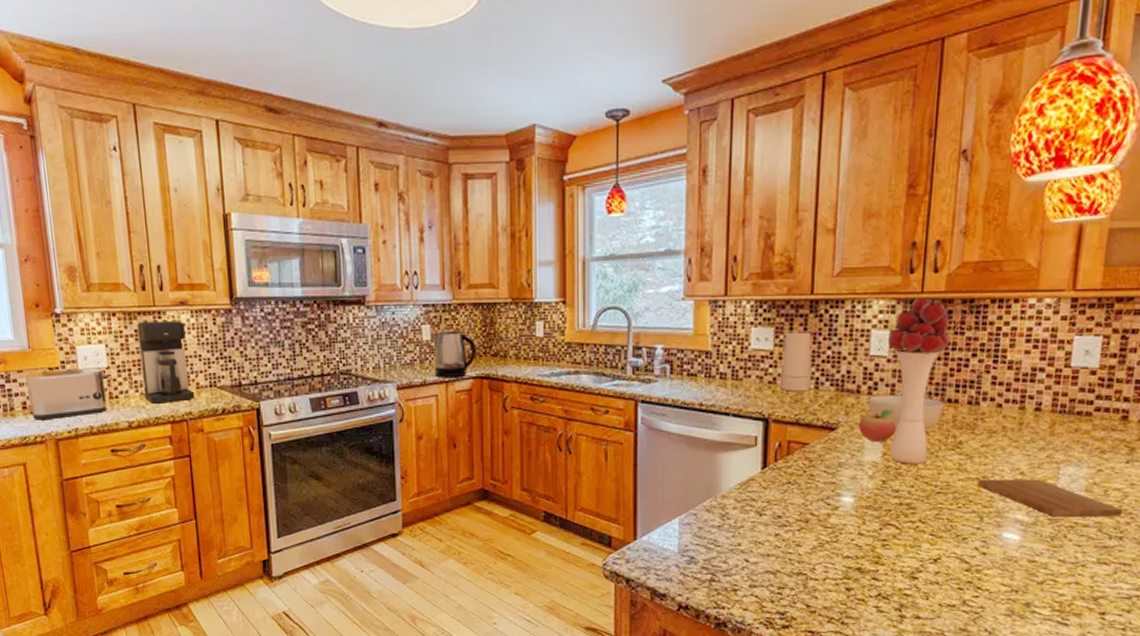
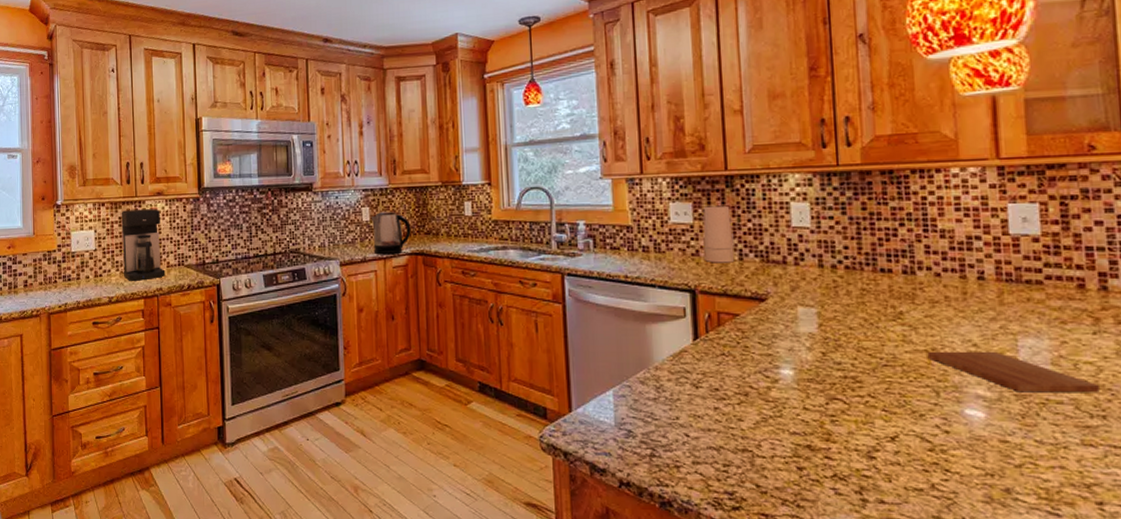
toaster: present [25,367,109,420] -> none [29,250,95,297]
fruit: present [859,409,896,442] -> none [790,279,829,313]
bowl: present [867,395,946,433] -> none [795,265,879,303]
flower bouquet: present [888,297,949,464] -> none [809,170,873,335]

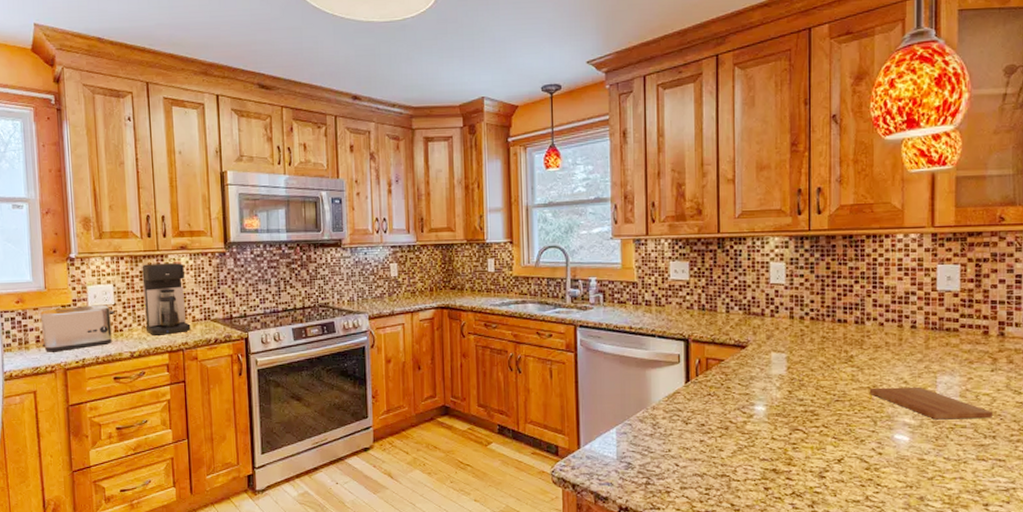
toaster: none [29,250,95,297] -> present [40,304,115,352]
kettle: present [370,210,411,255] -> none [398,266,437,309]
canister: present [703,205,735,263] -> none [697,264,723,315]

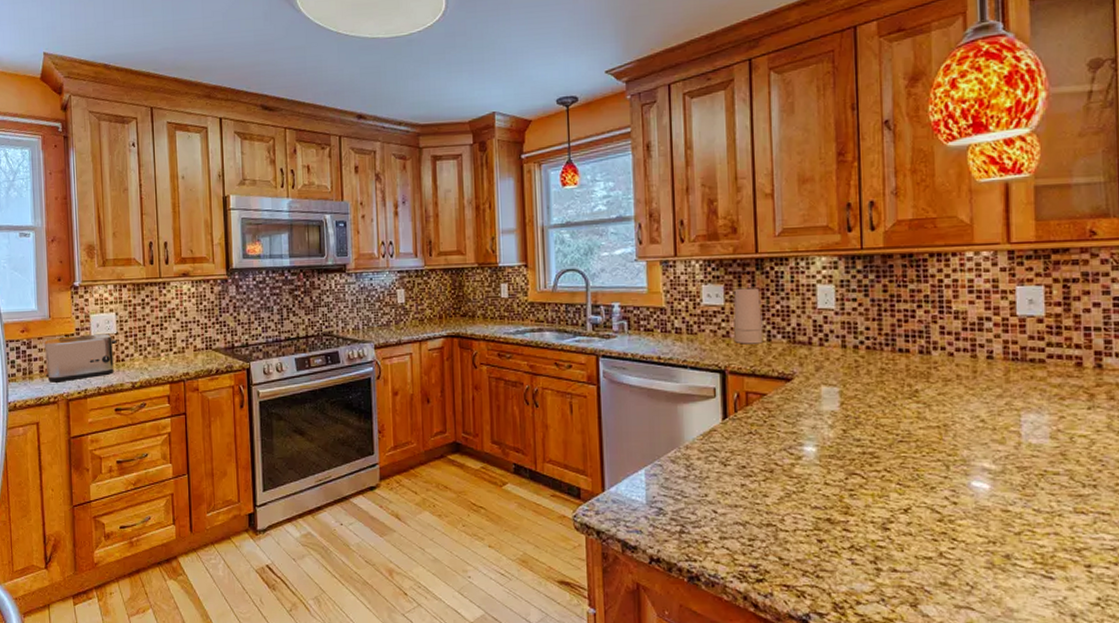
coffee maker: present [142,263,191,336] -> none [144,290,192,366]
canister: none [697,264,723,315] -> present [733,287,764,344]
cutting board: present [869,386,992,420] -> none [939,426,1092,465]

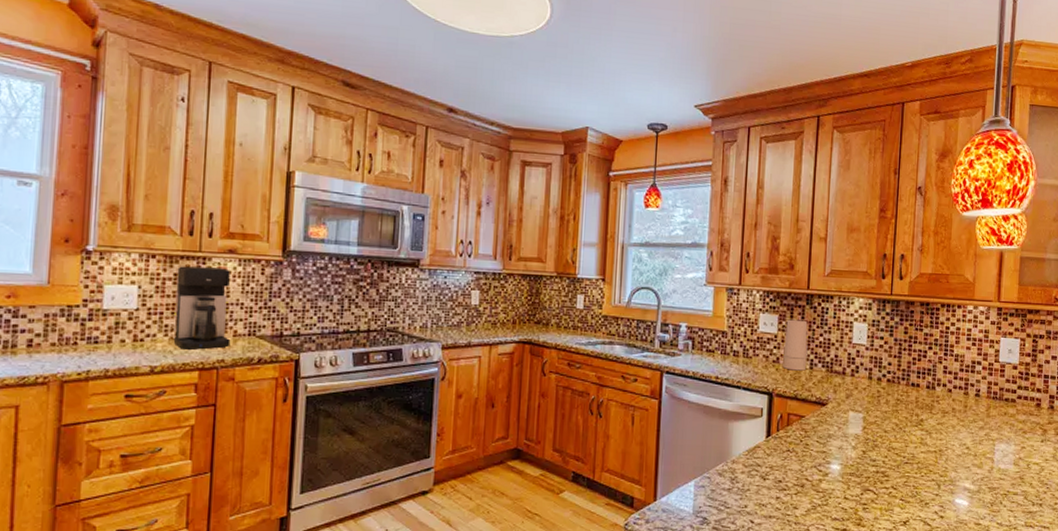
toaster: present [44,334,117,383] -> none [35,307,136,360]
coffee maker: none [144,290,192,366] -> present [173,266,231,350]

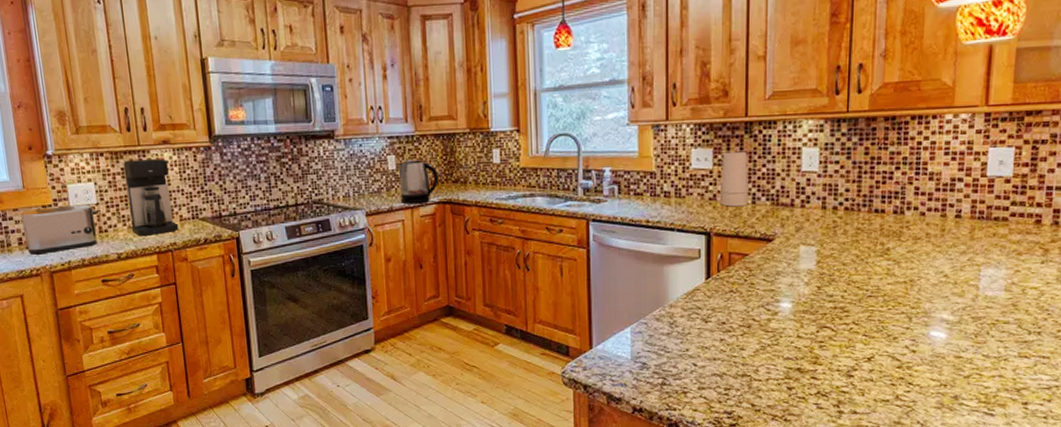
toaster: none [35,307,136,360] -> present [20,204,98,255]
kettle: none [479,296,521,342] -> present [396,158,439,204]

